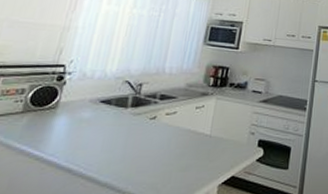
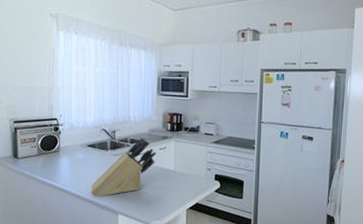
knife block: none [89,92,191,170] -> present [90,137,156,196]

